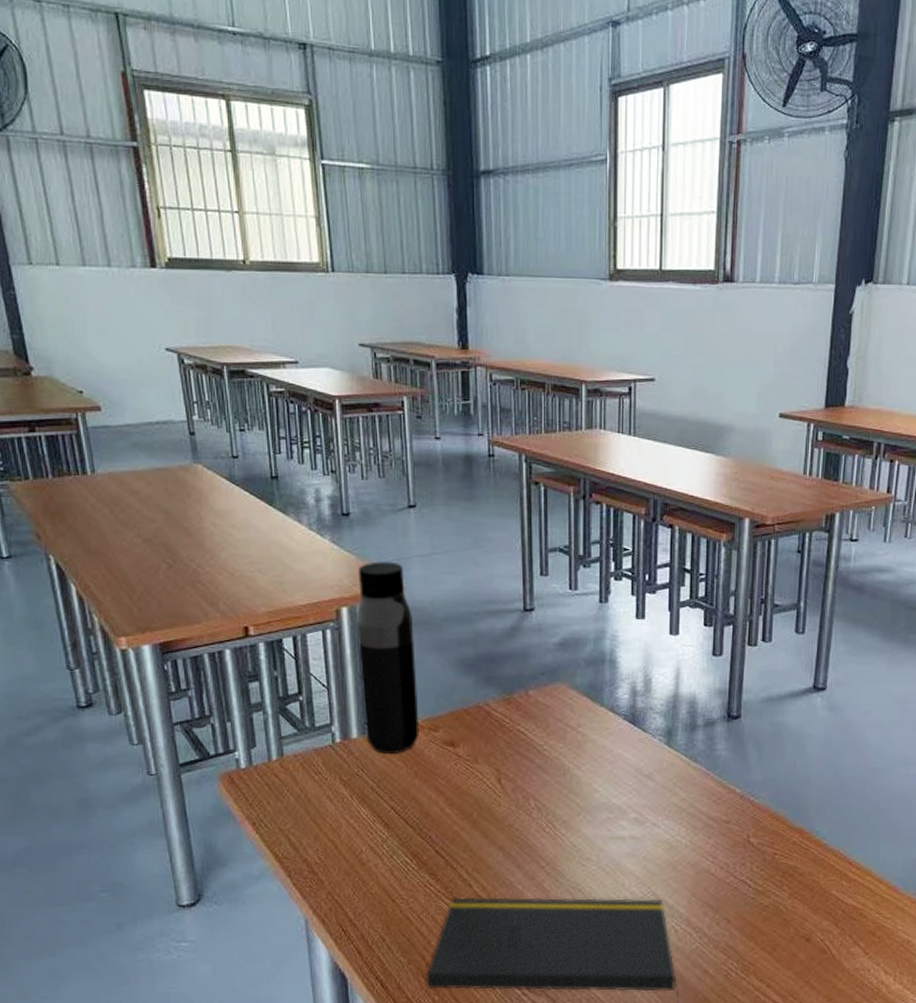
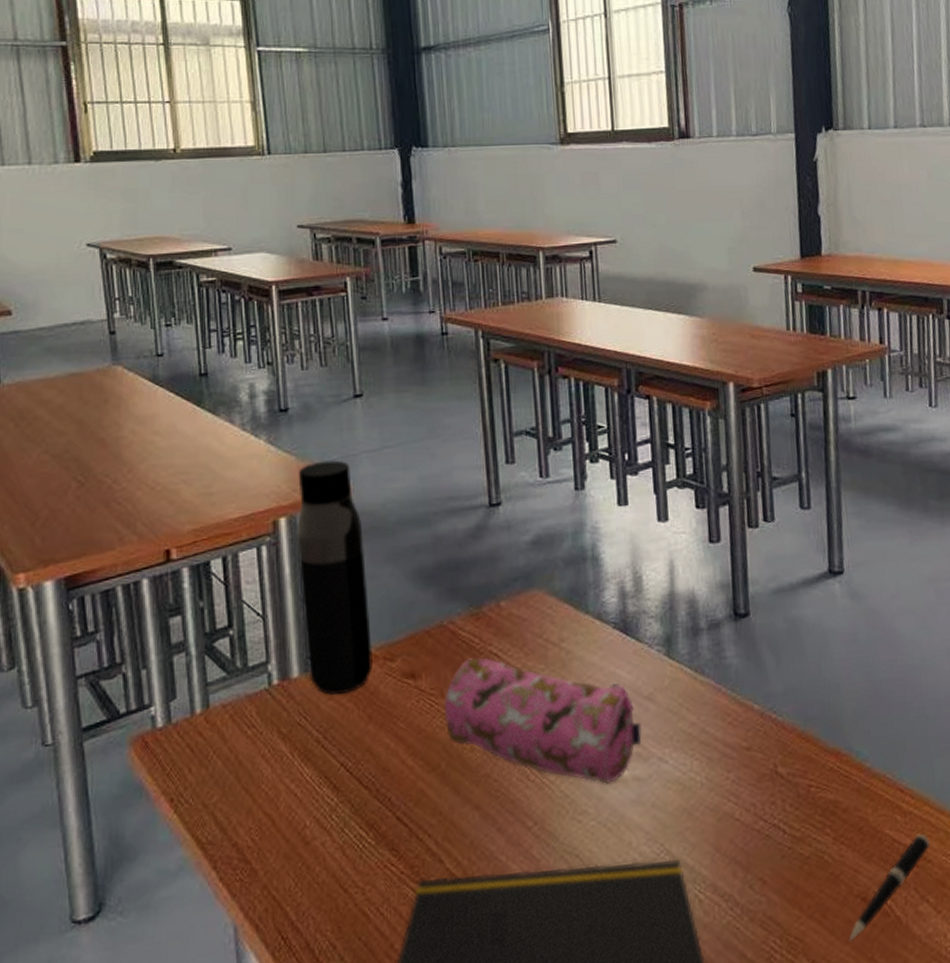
pencil case: none [477,733,640,839] -> present [443,656,642,784]
pen: none [791,896,868,968] -> present [848,833,931,941]

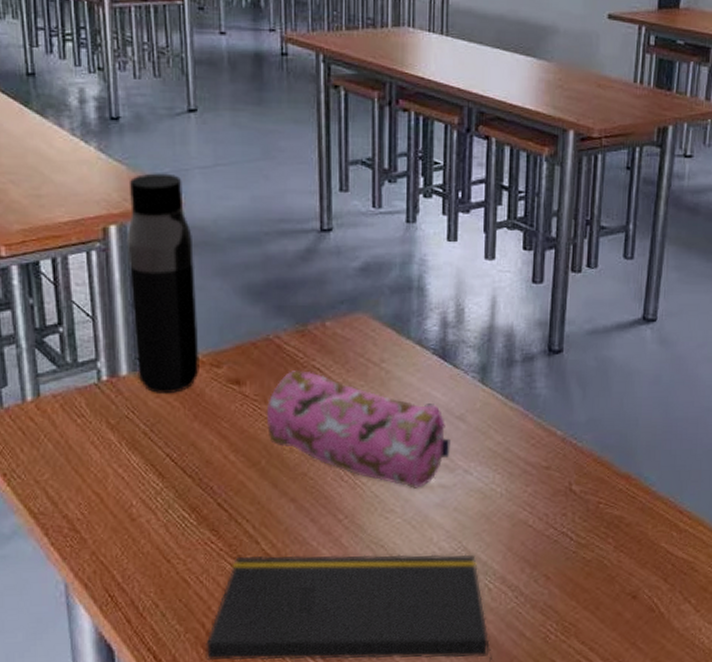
pen: present [848,833,931,941] -> none [616,548,700,629]

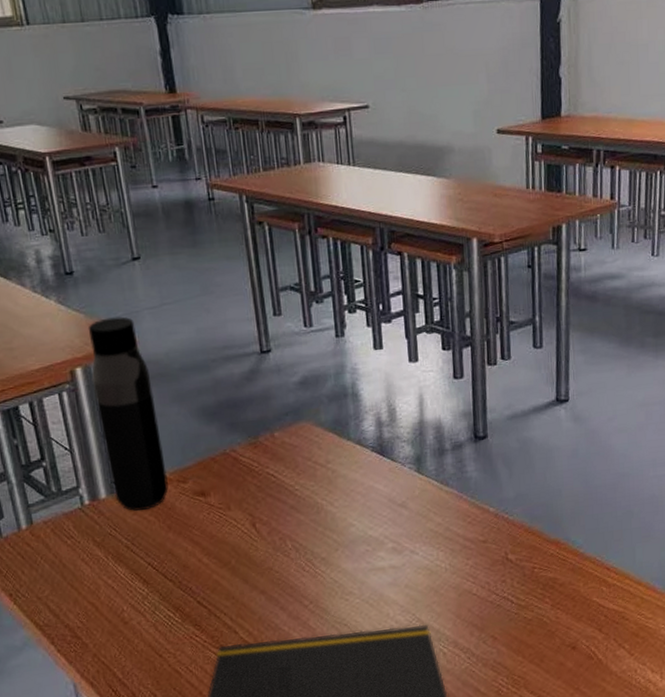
pencil case: present [266,369,451,489] -> none [230,477,397,572]

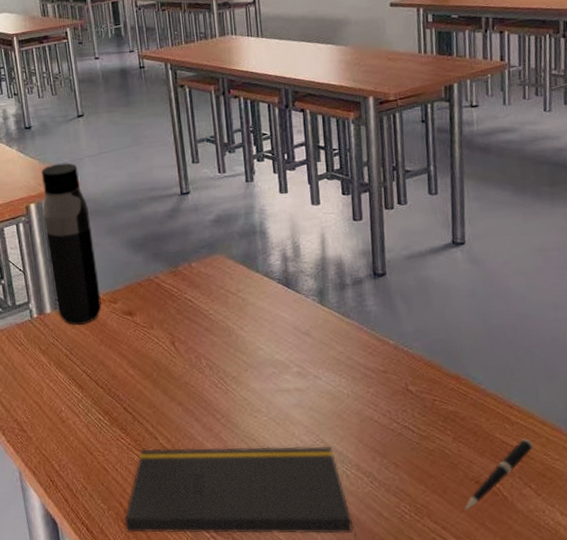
pen: none [560,599,629,678] -> present [464,438,534,510]

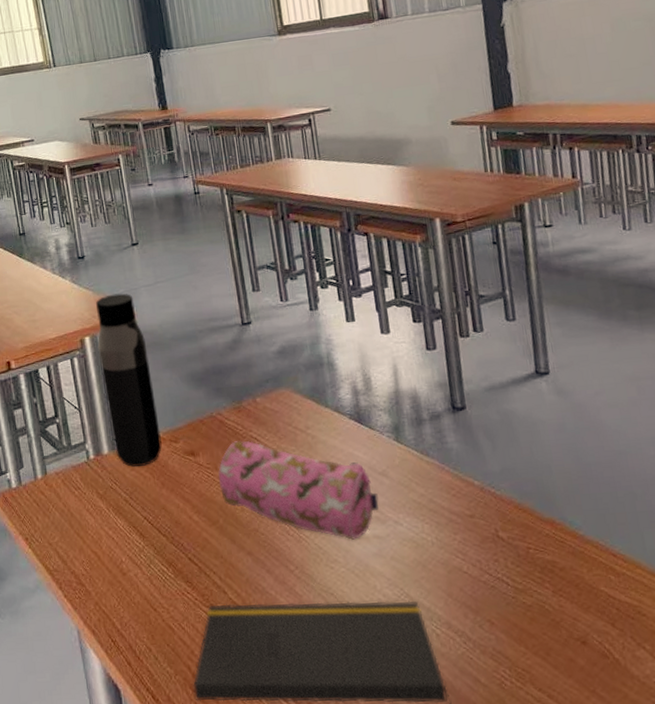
pencil case: none [153,301,301,392] -> present [218,440,379,540]
pen: present [464,438,534,510] -> none [571,591,644,676]

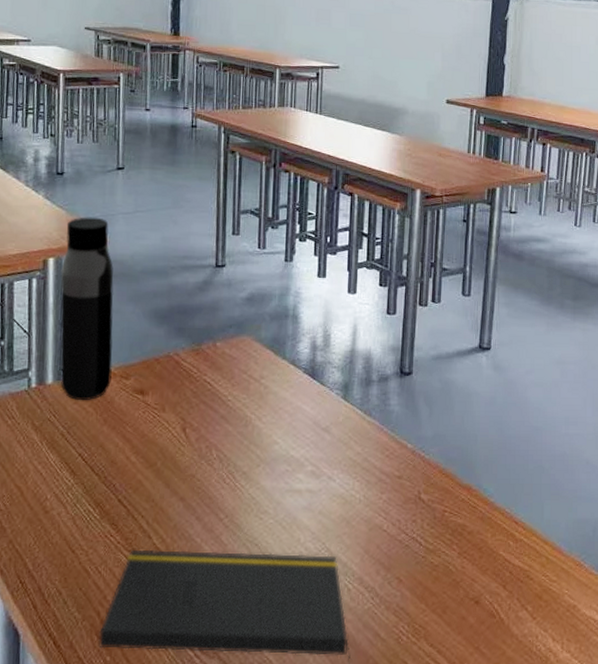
pencil case: present [218,440,379,540] -> none [163,382,317,492]

